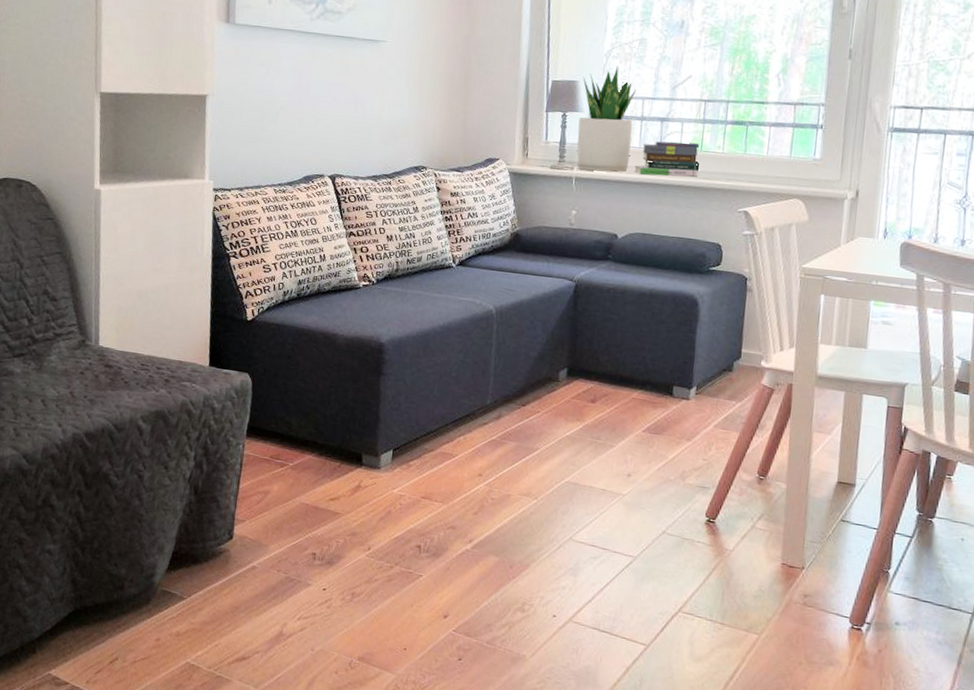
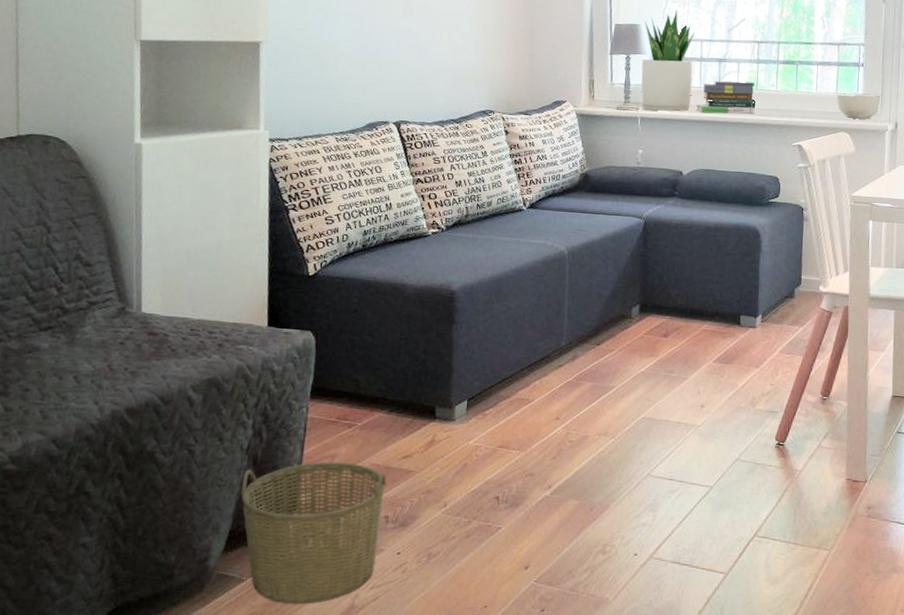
basket: none [183,496,315,626] -> present [240,461,387,604]
bowl: none [790,157,843,186] -> present [836,93,882,120]

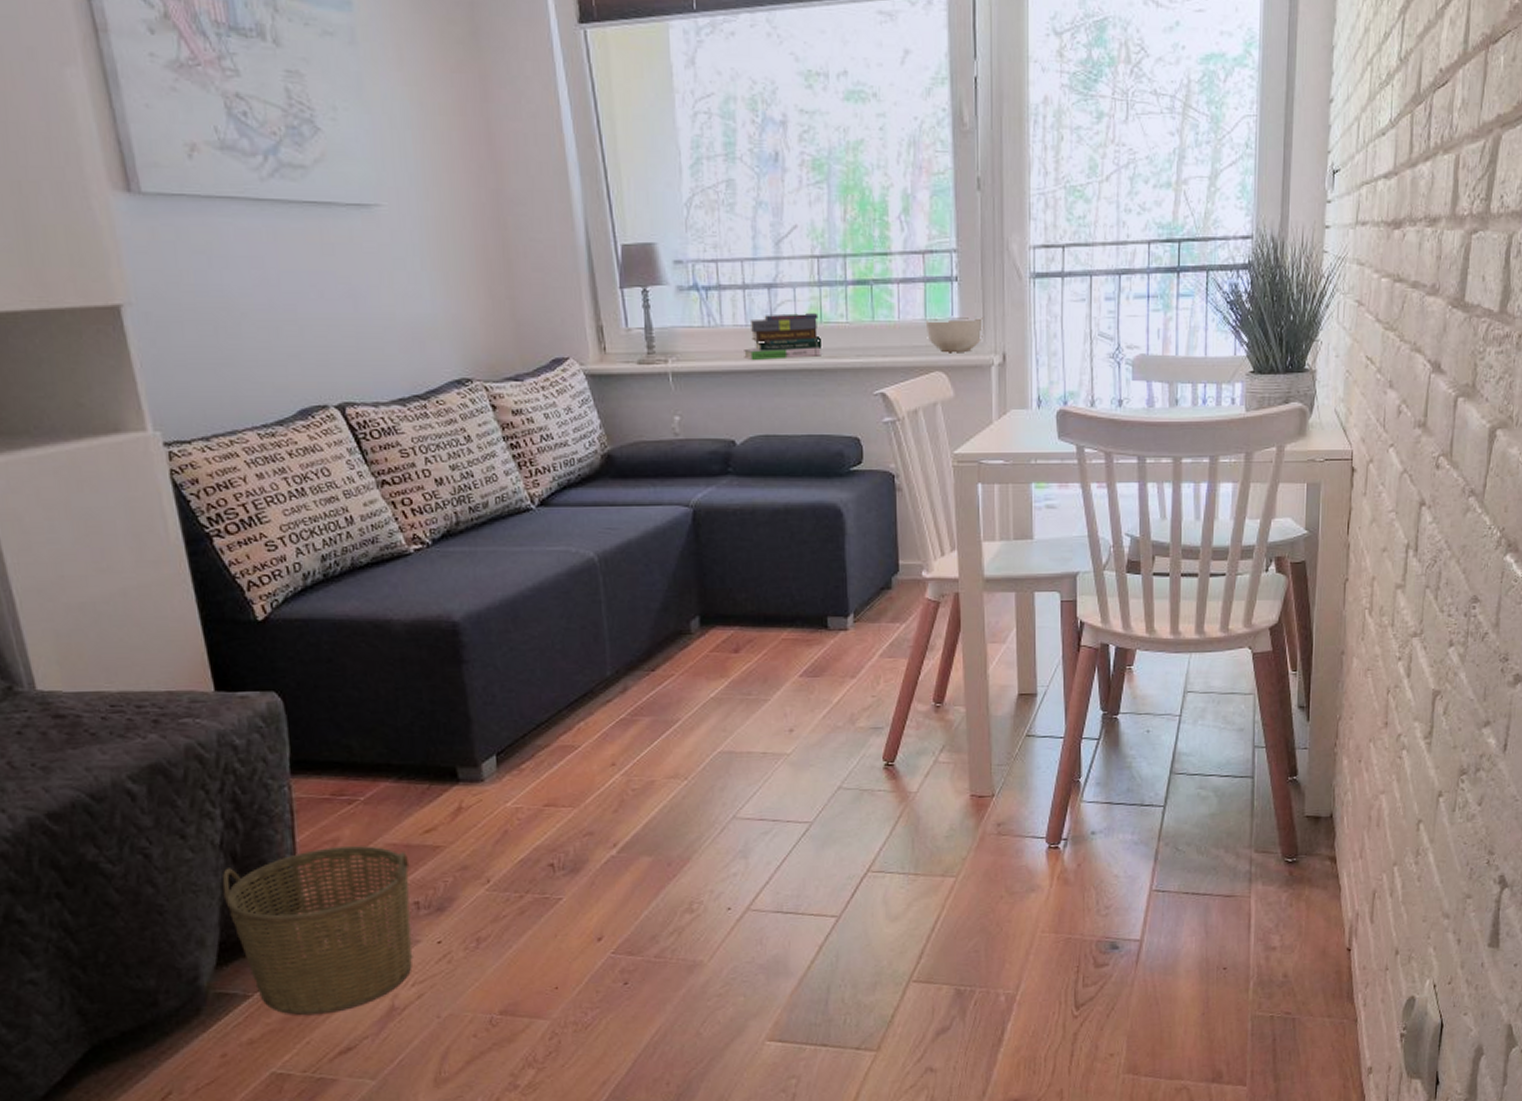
planter: present [641,9,696,112] -> none [661,218,736,363]

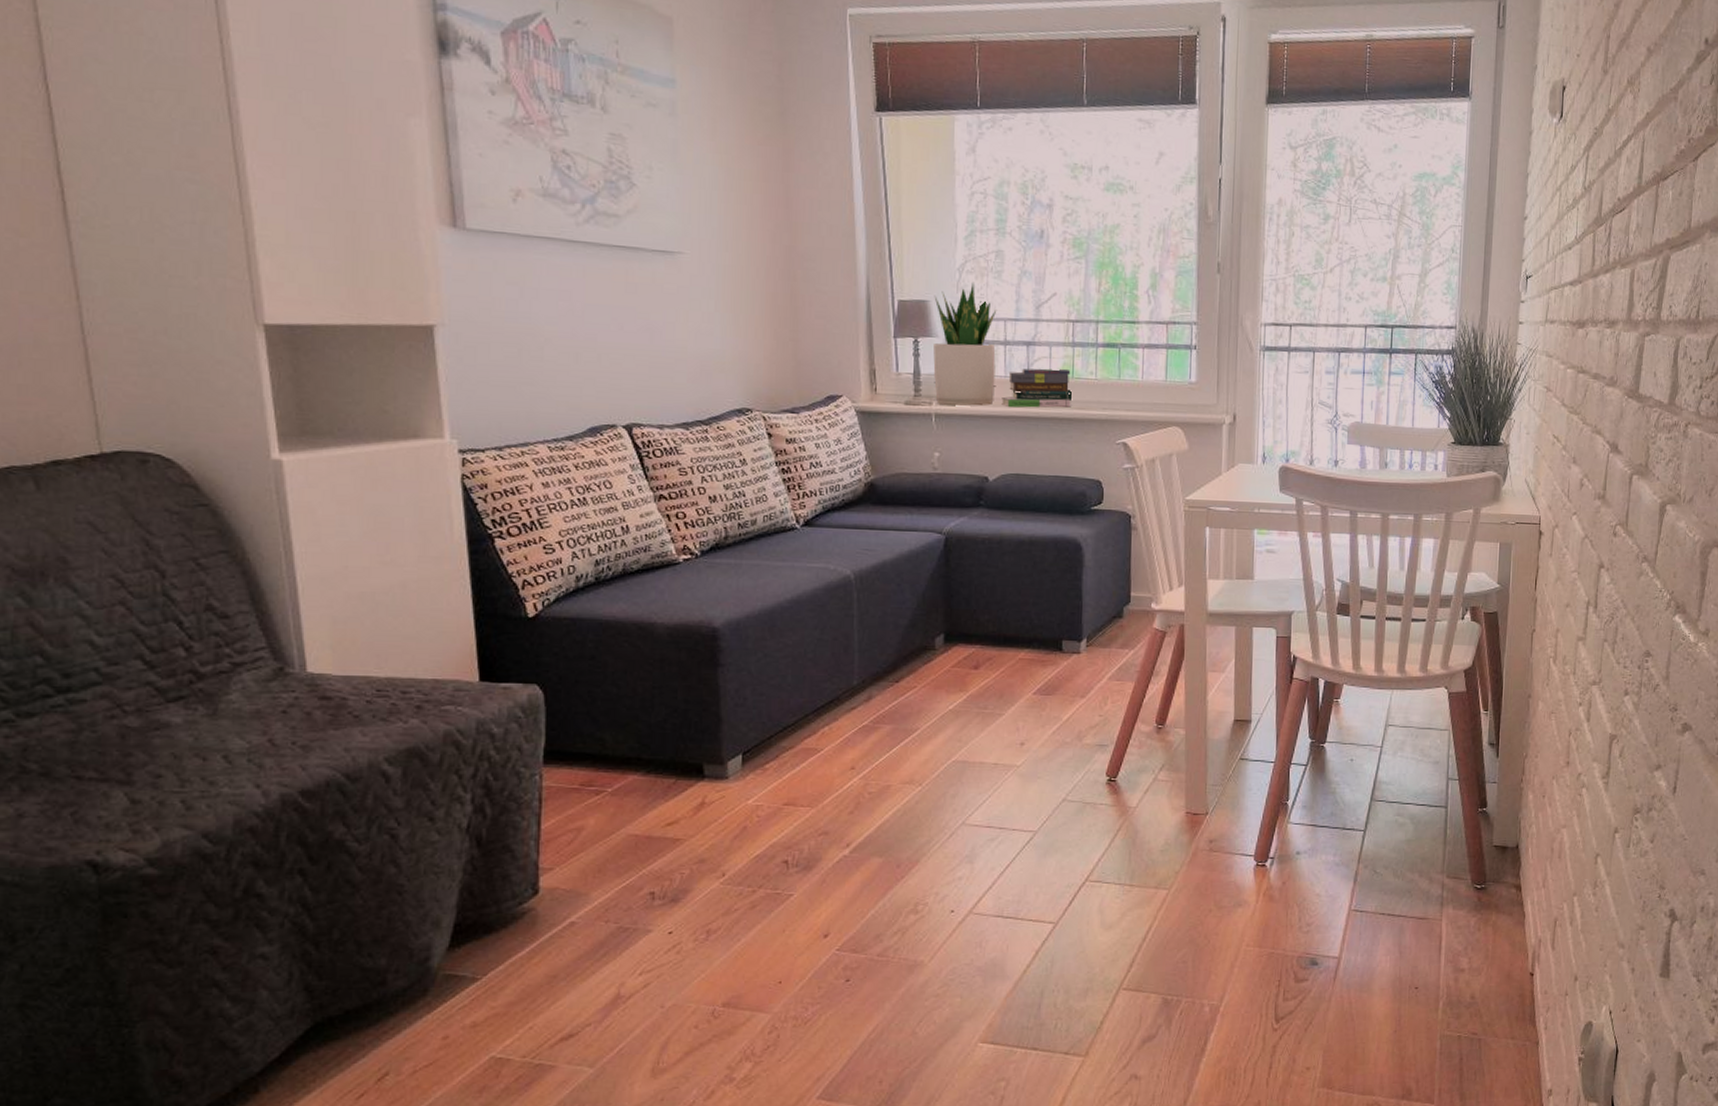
basket: present [222,846,413,1015] -> none [464,836,649,999]
planter: none [661,218,736,363] -> present [933,282,997,406]
bowl: present [925,317,984,353] -> none [1165,380,1218,412]

